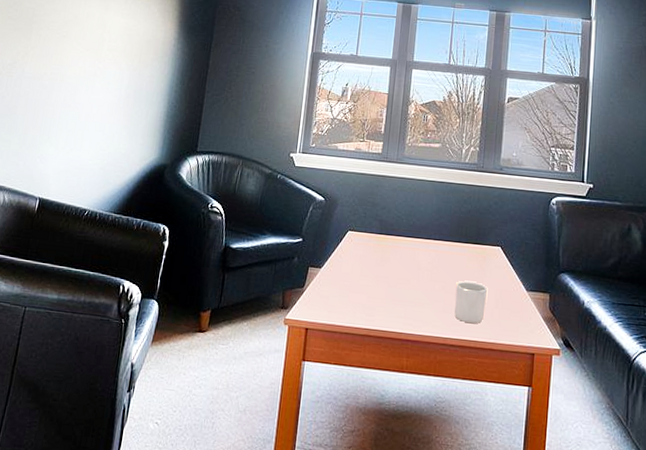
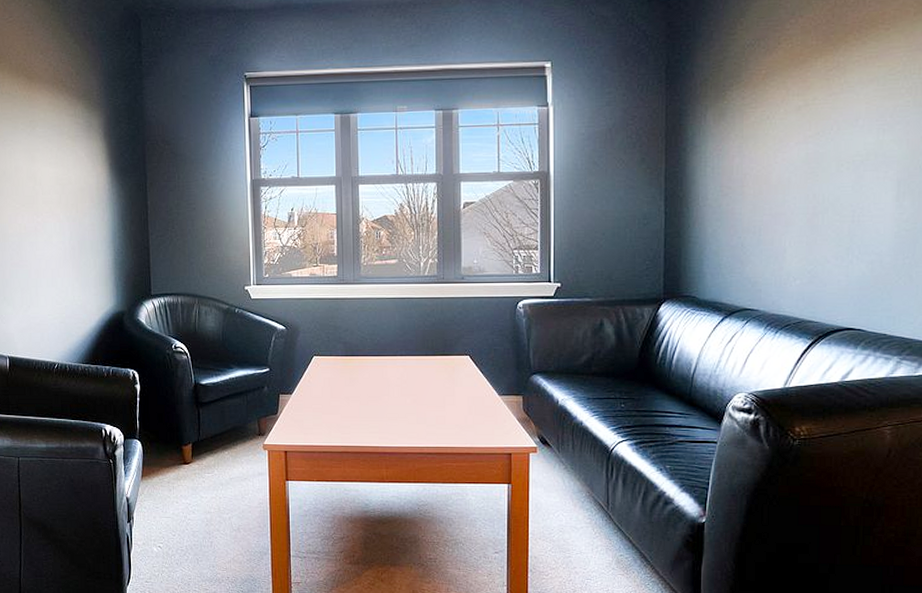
mug: present [454,281,488,324] -> none [427,393,460,432]

